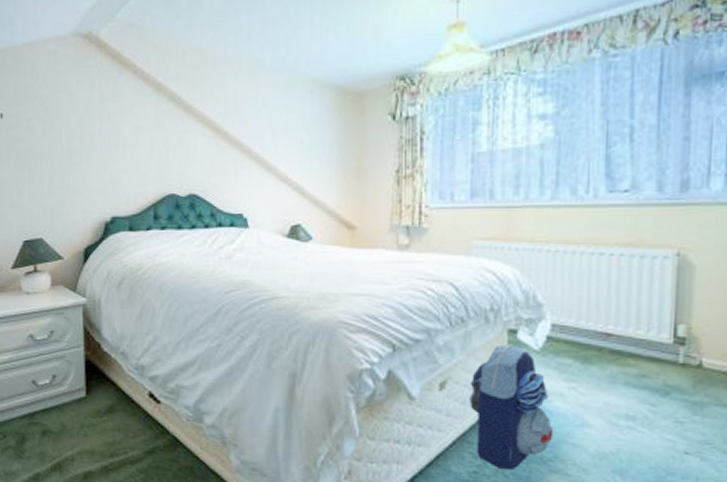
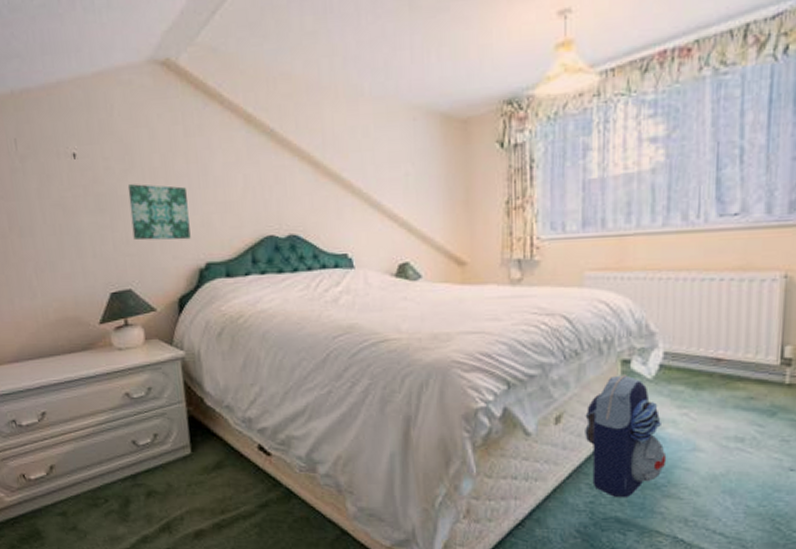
wall art: none [46,143,99,195] -> present [127,184,191,241]

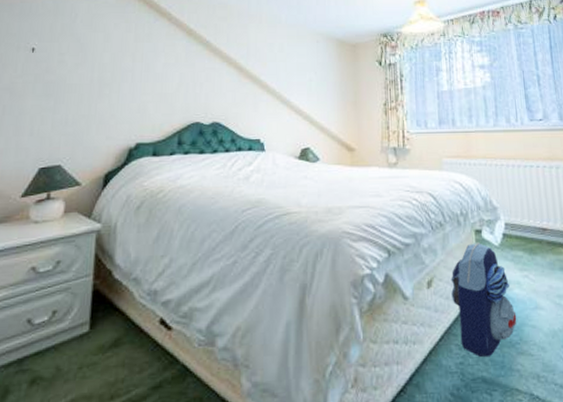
wall art: present [127,184,191,241] -> none [72,76,130,123]

